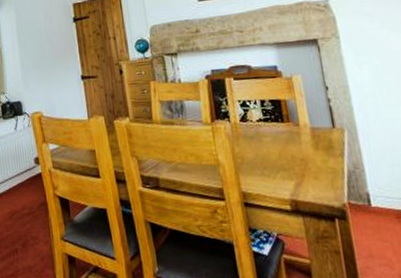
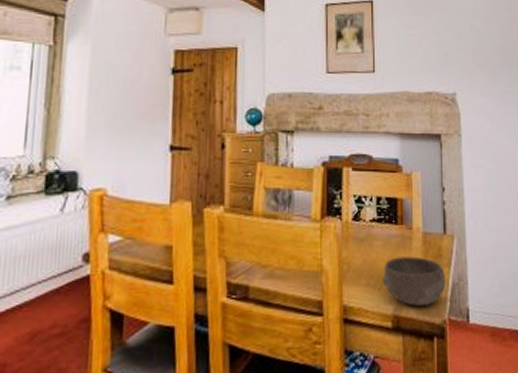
bowl: none [275,149,342,192] -> present [382,256,446,306]

